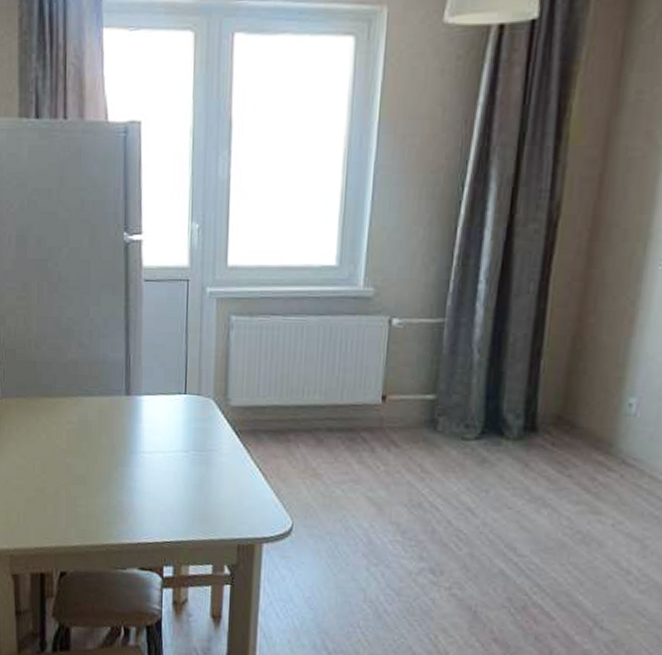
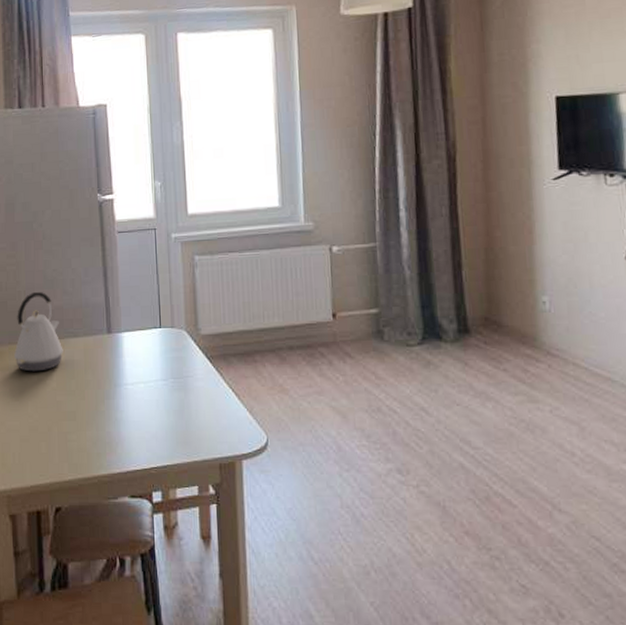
kettle: none [22,341,76,430] -> present [14,291,63,372]

